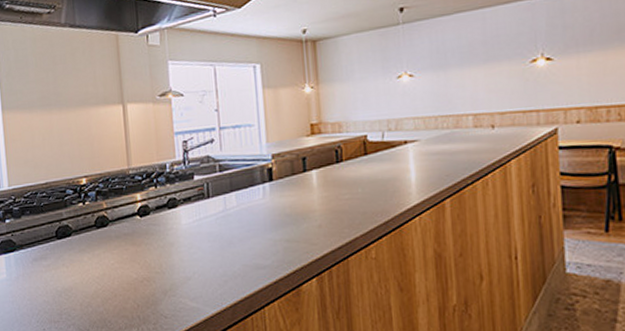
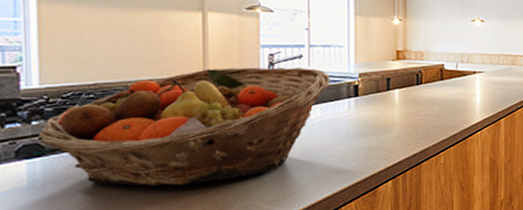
fruit basket: none [10,152,243,281] -> present [38,68,330,187]

